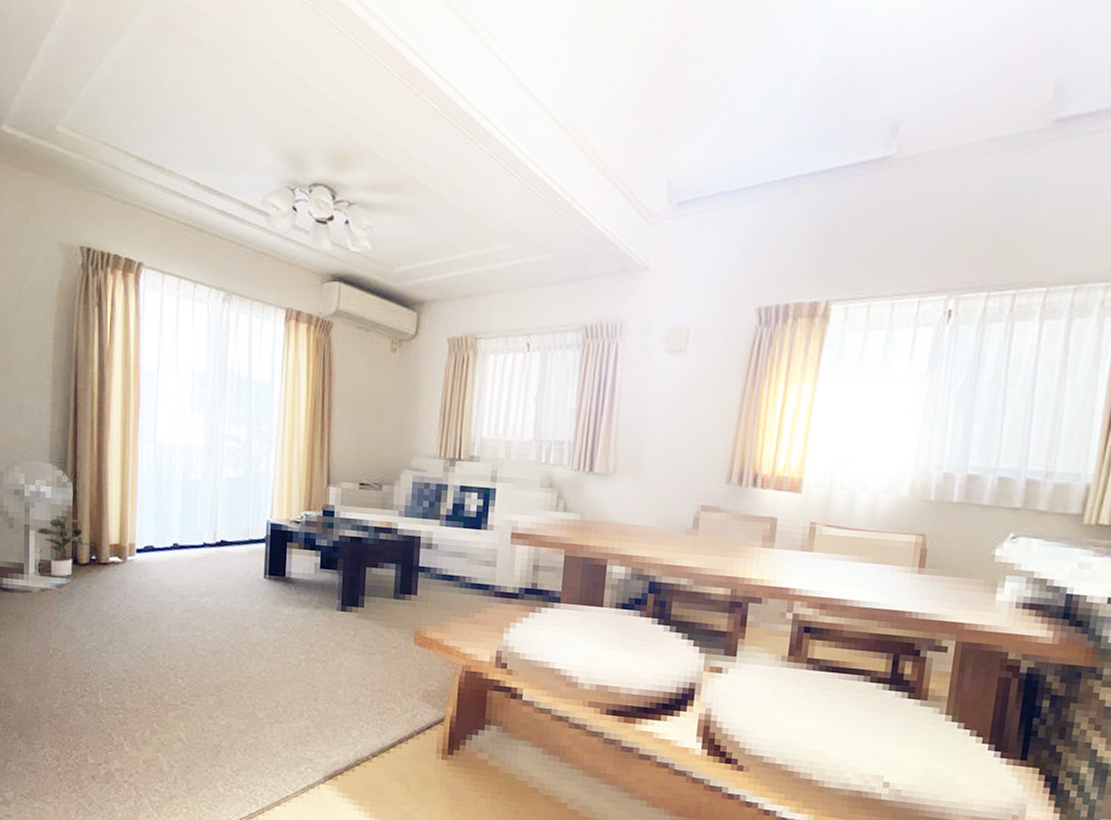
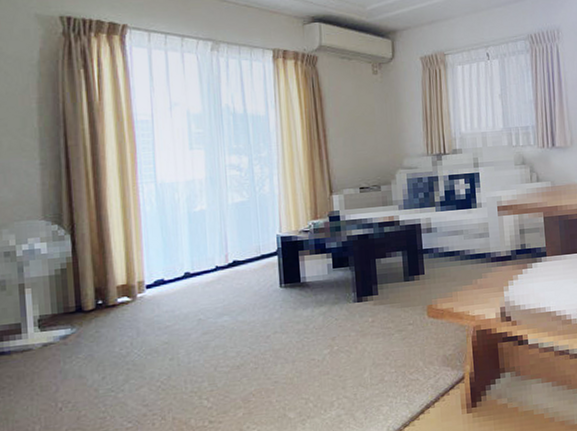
potted plant: present [36,518,95,577] -> none [33,268,100,329]

